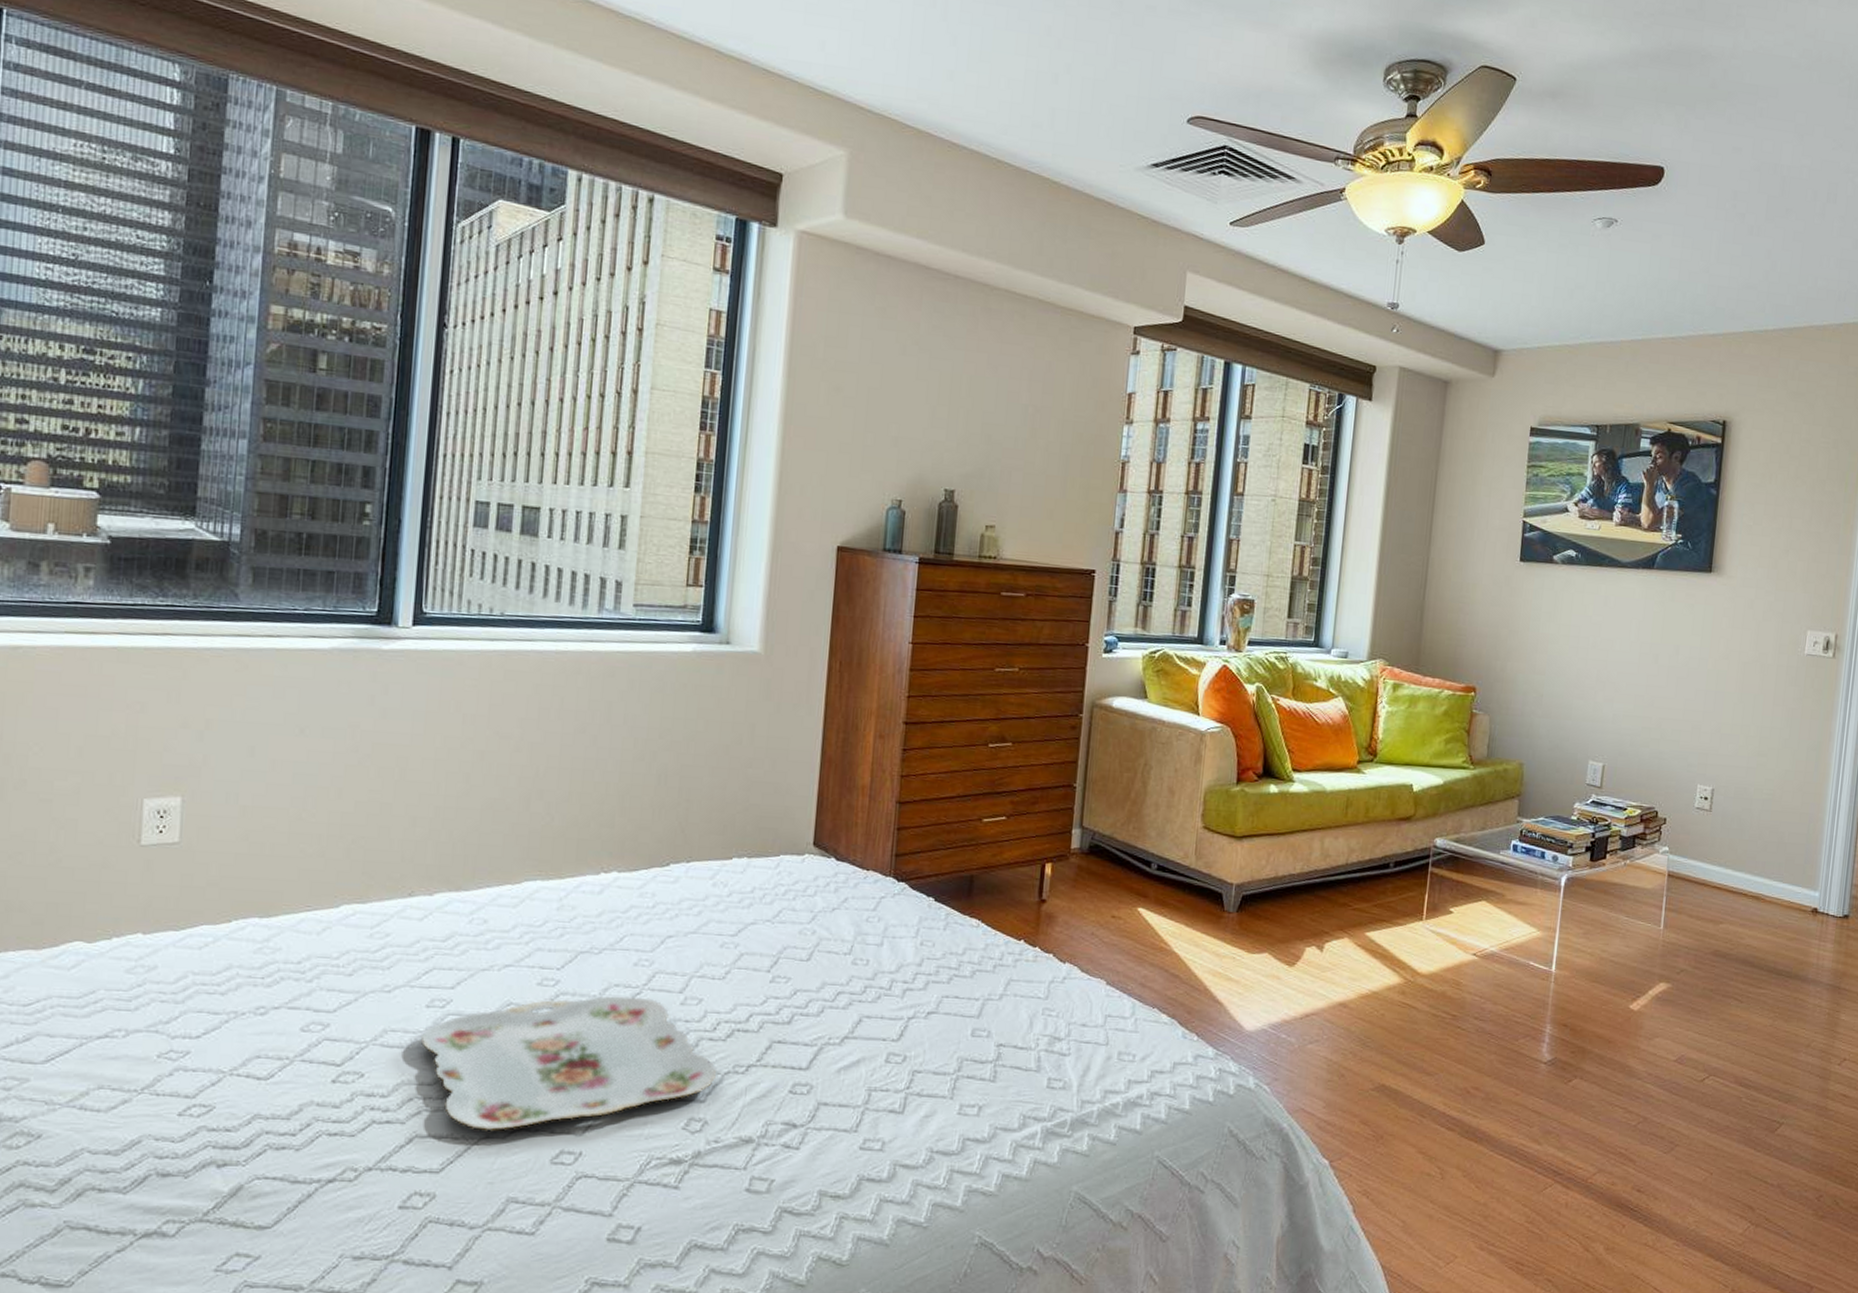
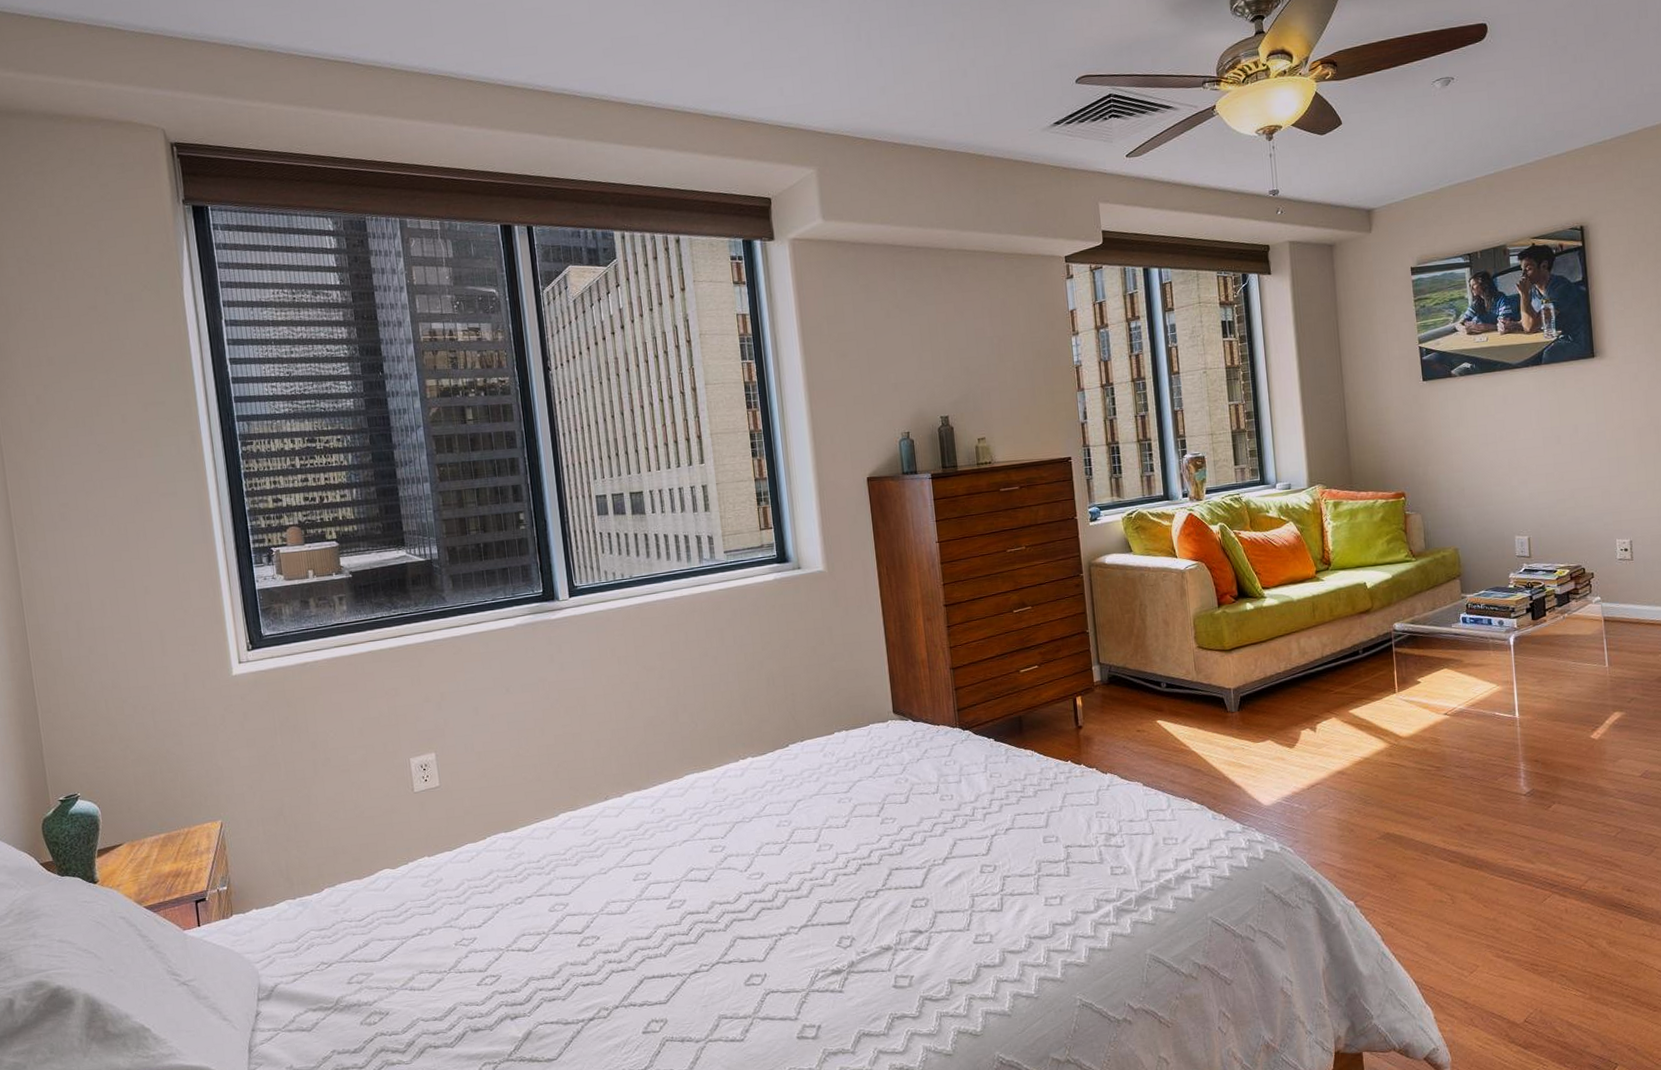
serving tray: present [420,996,716,1132] -> none [634,849,854,968]

